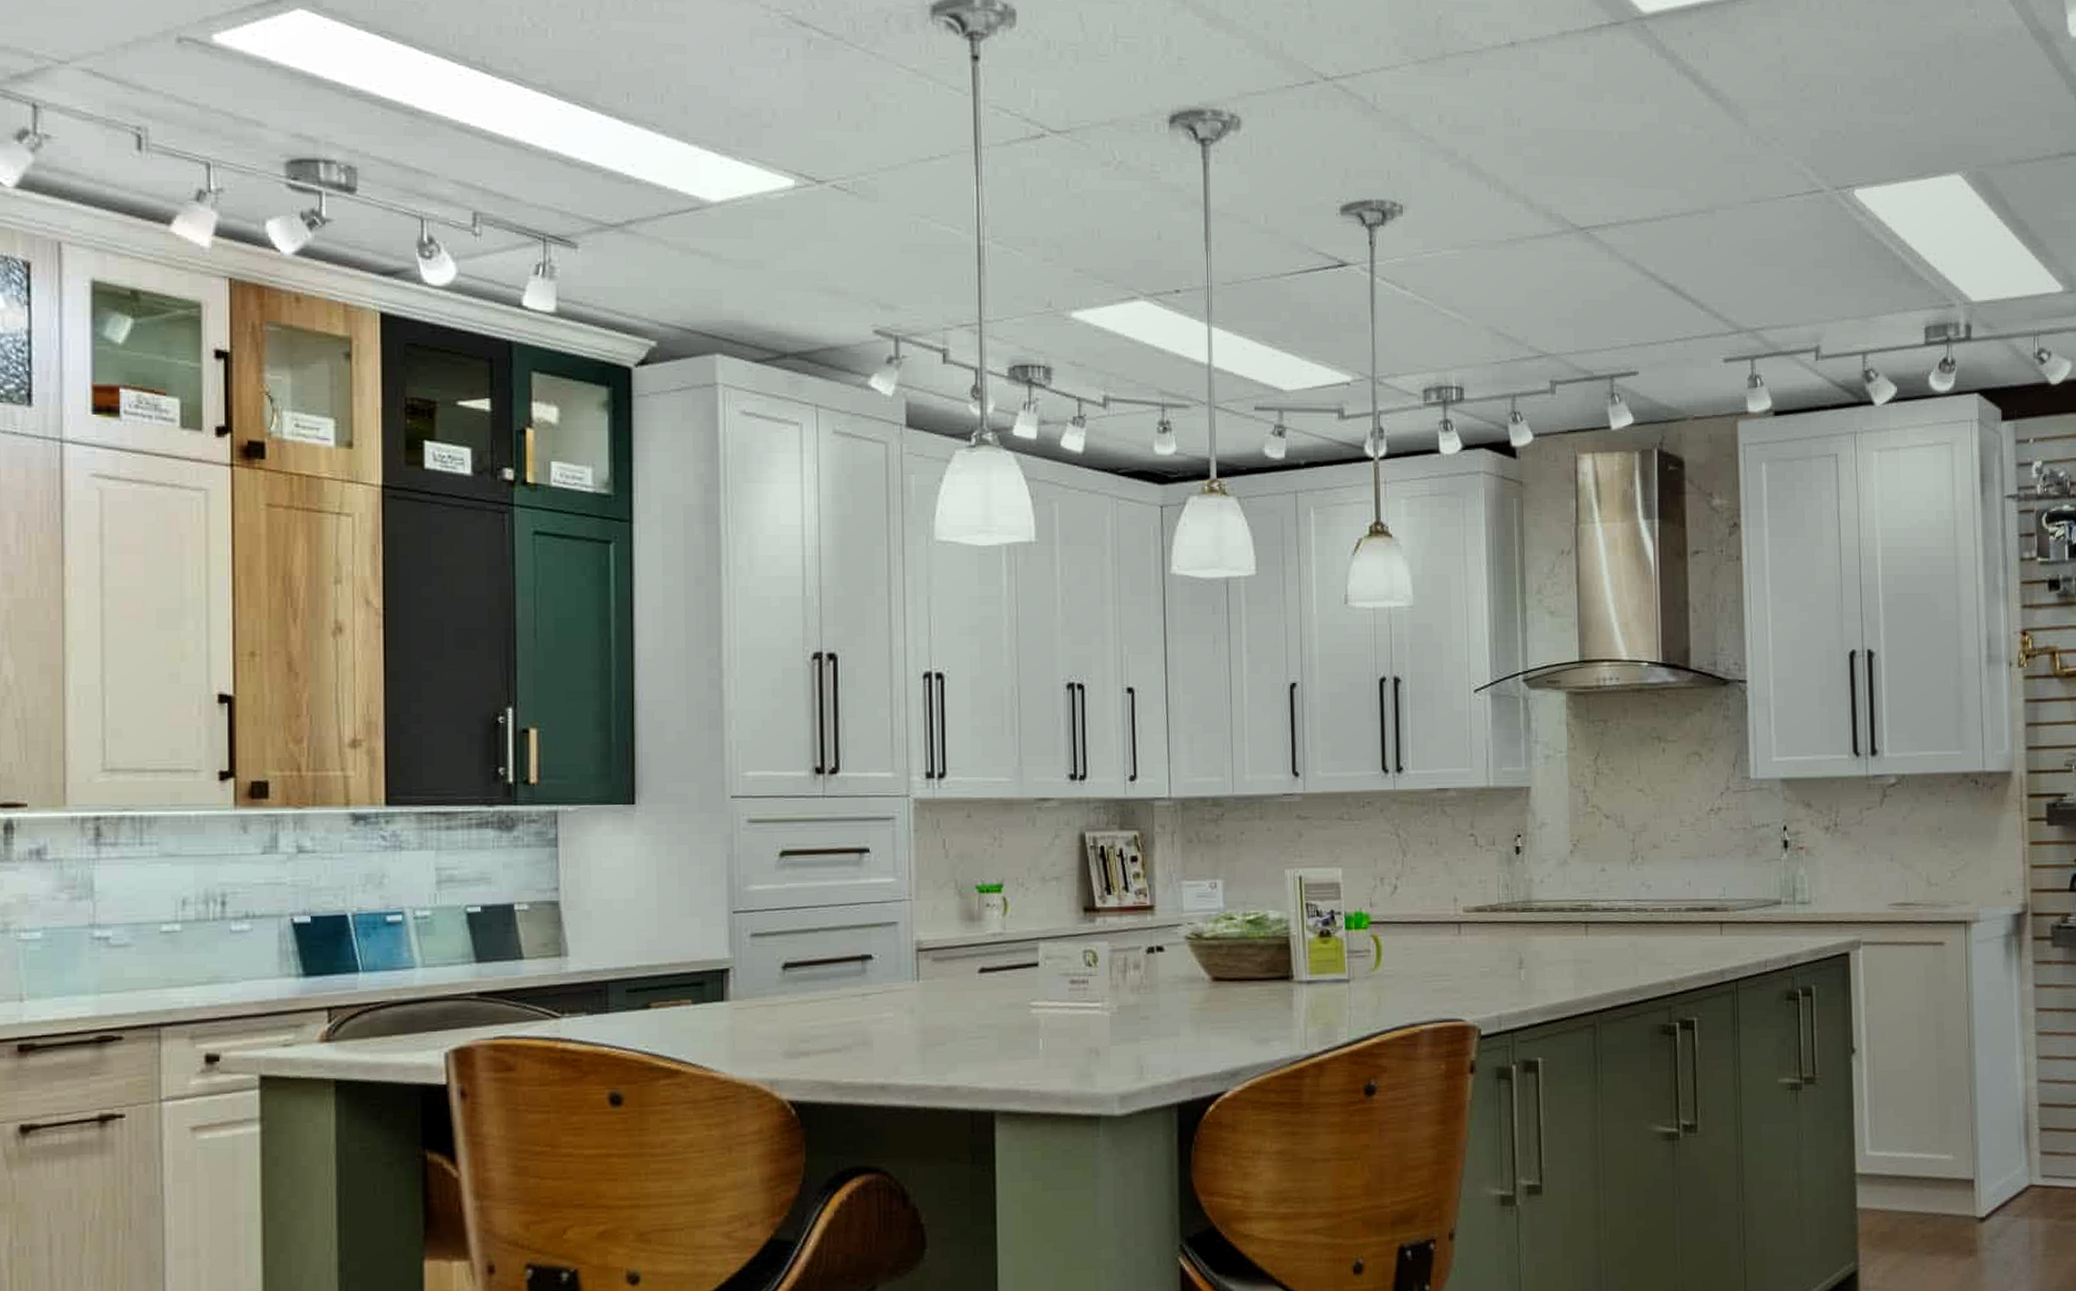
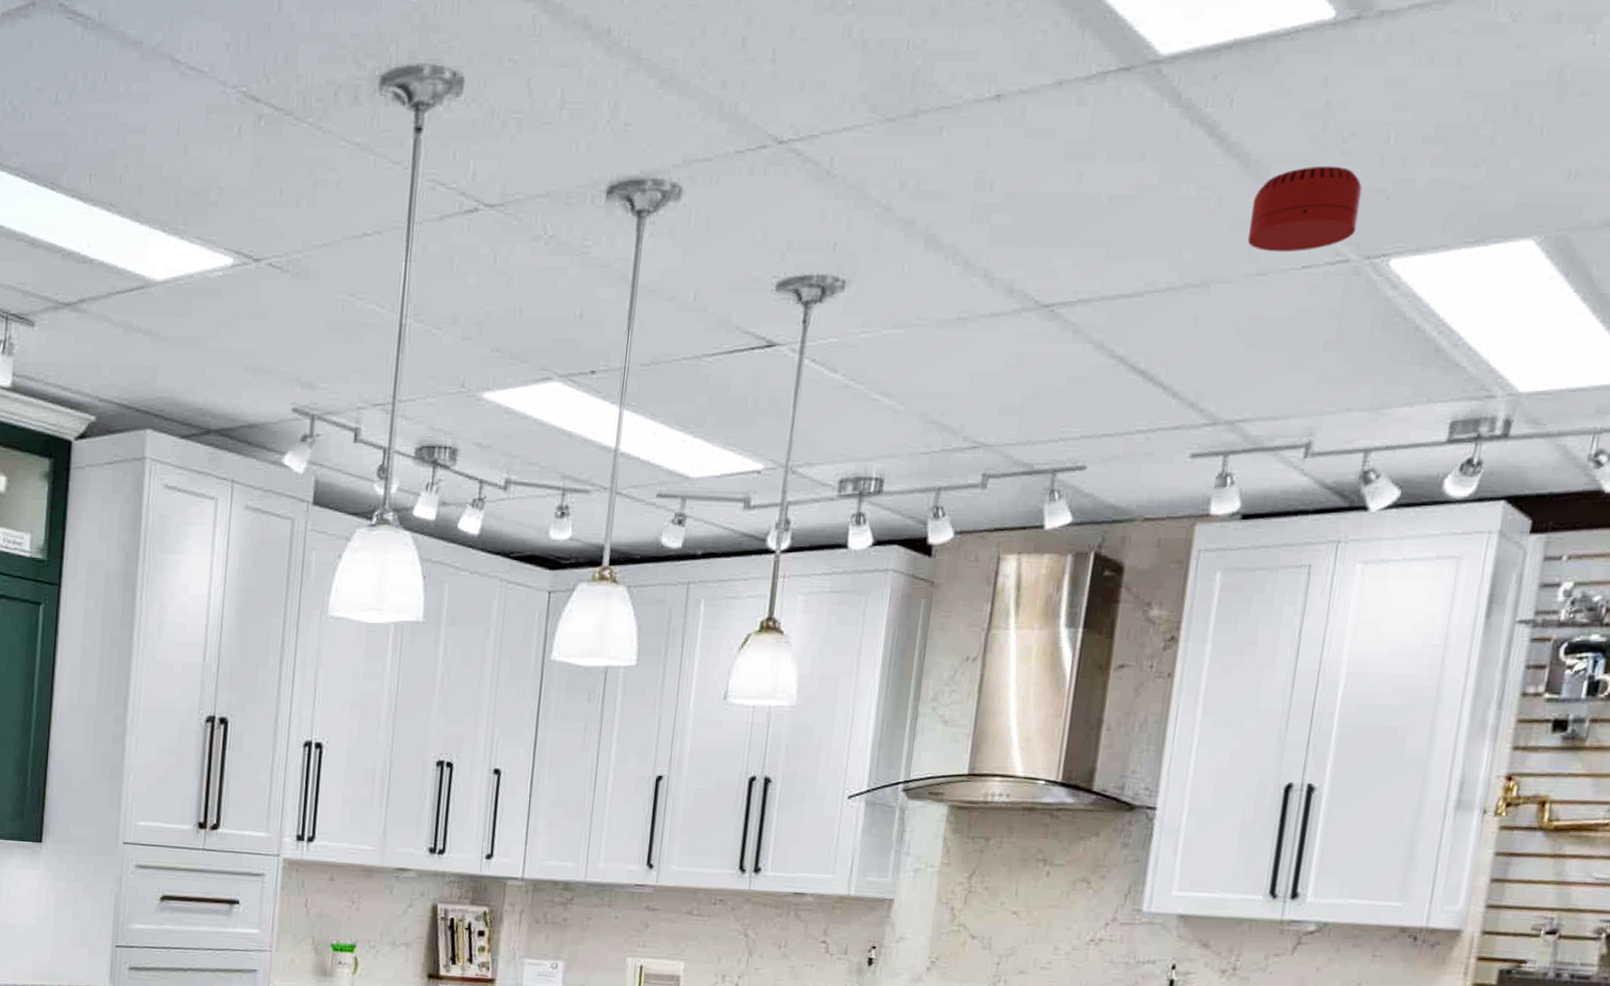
smoke detector: none [1739,110,1823,183] -> present [1248,165,1362,253]

